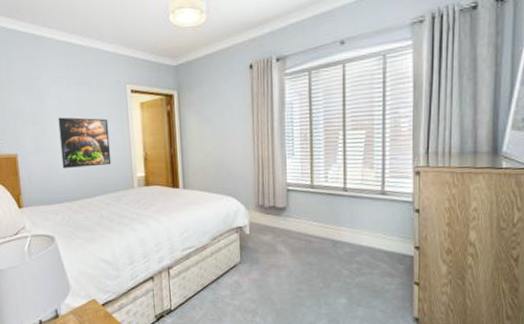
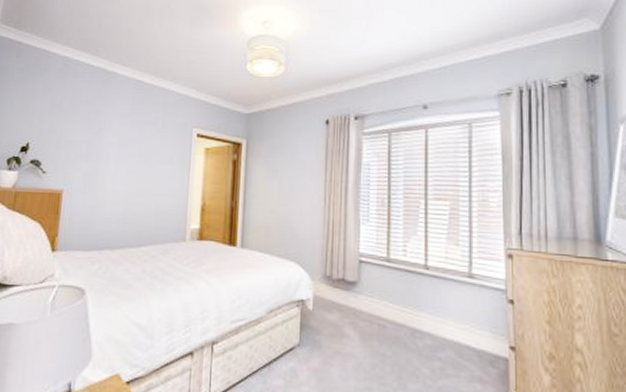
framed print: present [58,117,112,169] -> none [110,155,168,212]

